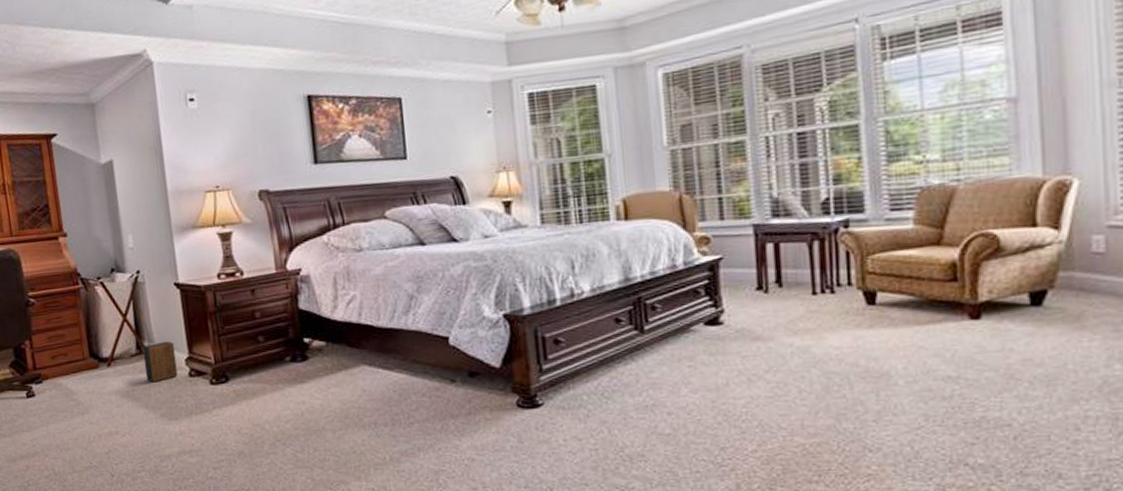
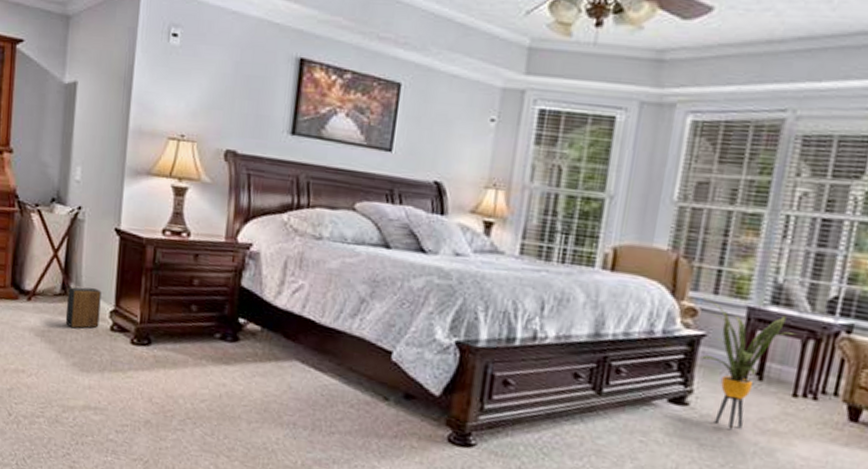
house plant: none [712,224,801,337] -> present [700,297,797,429]

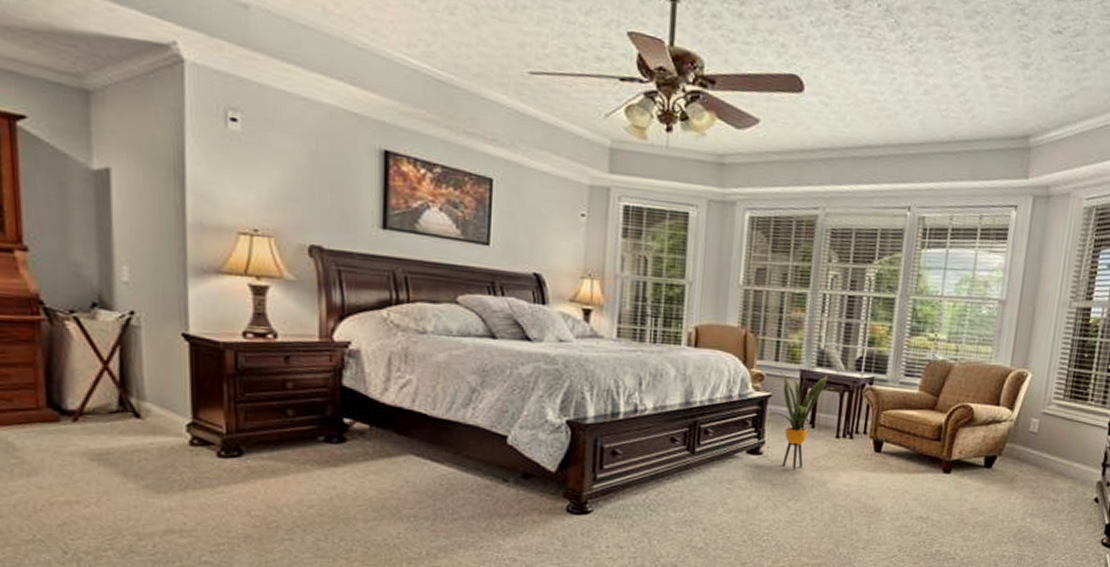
speaker: present [65,287,101,329] -> none [127,400,174,448]

